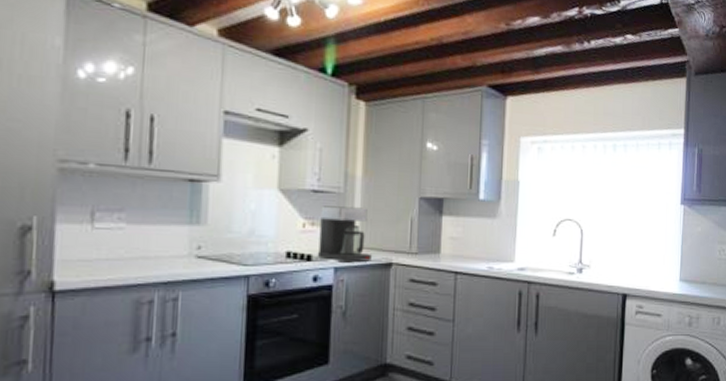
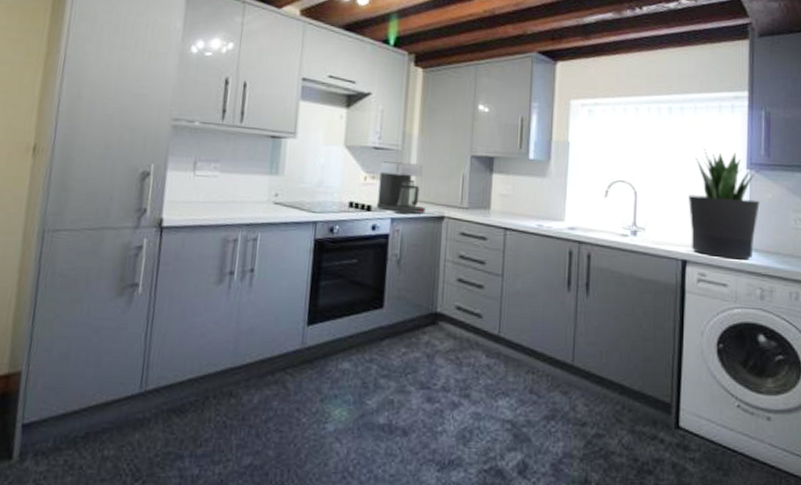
planter: none [629,185,691,291] -> present [688,148,760,260]

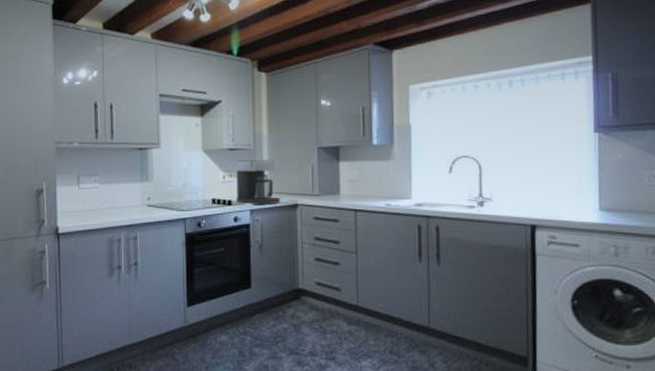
planter: present [688,148,760,260] -> none [534,117,610,221]

